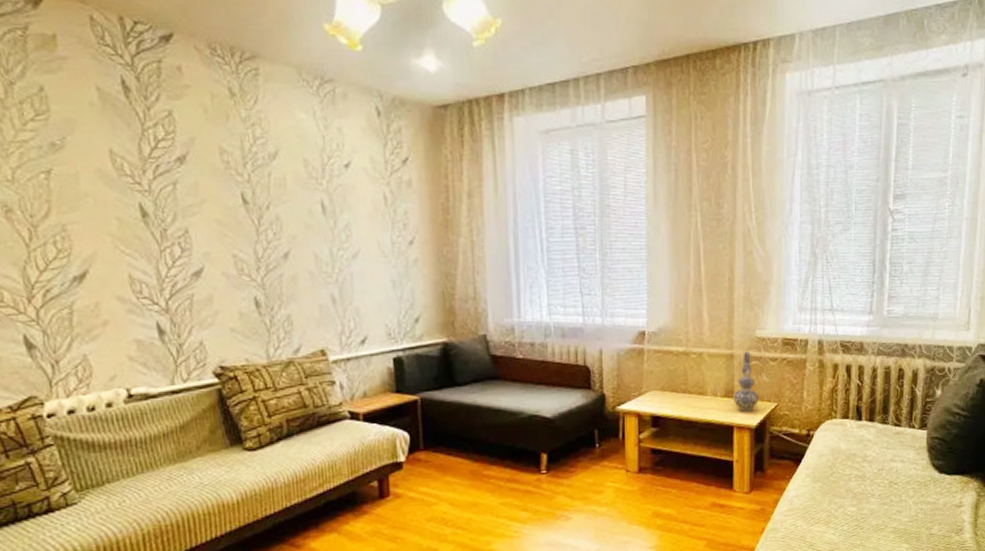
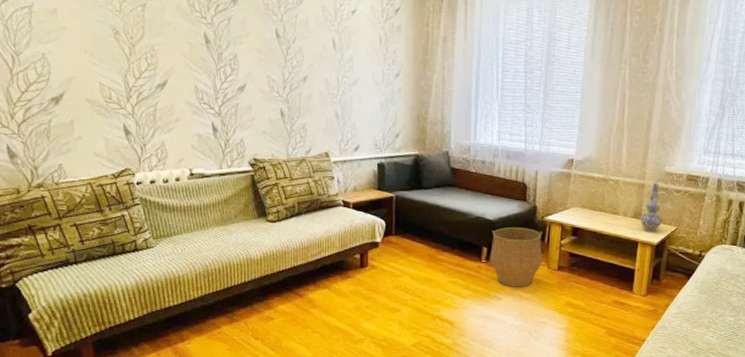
basket: none [551,423,619,502] -> present [490,227,543,287]

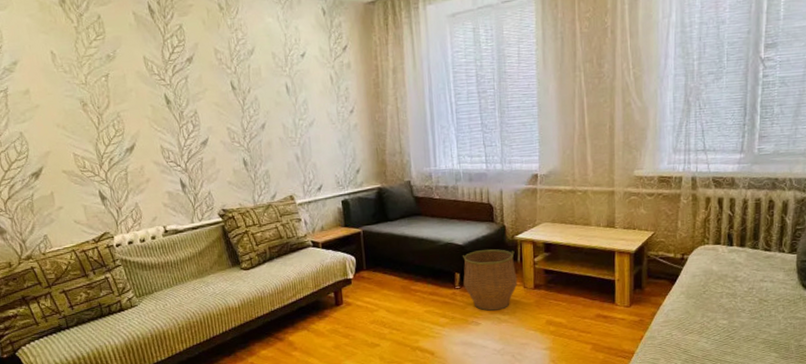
vase: present [639,182,663,231] -> none [613,188,639,239]

